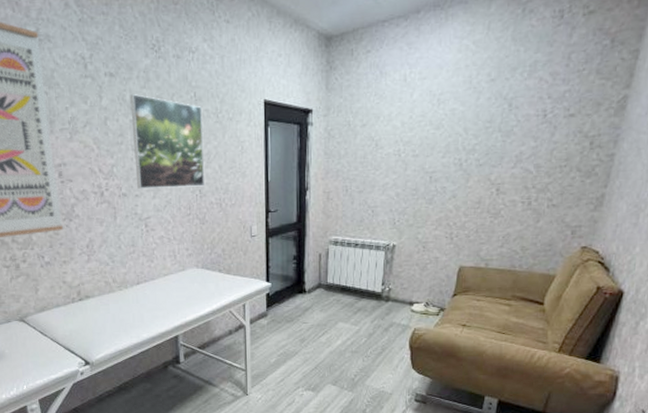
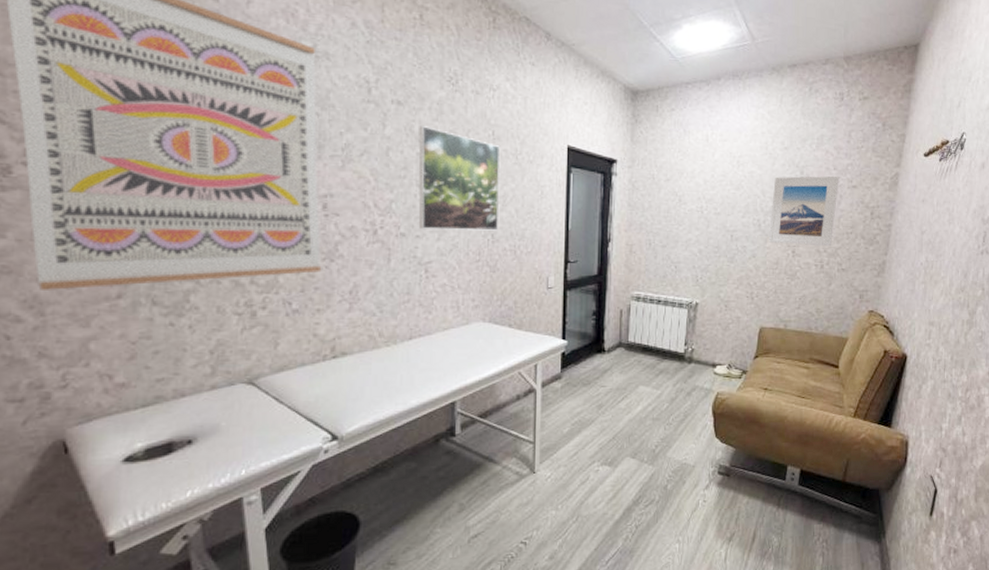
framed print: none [470,105,554,183] -> present [768,175,839,247]

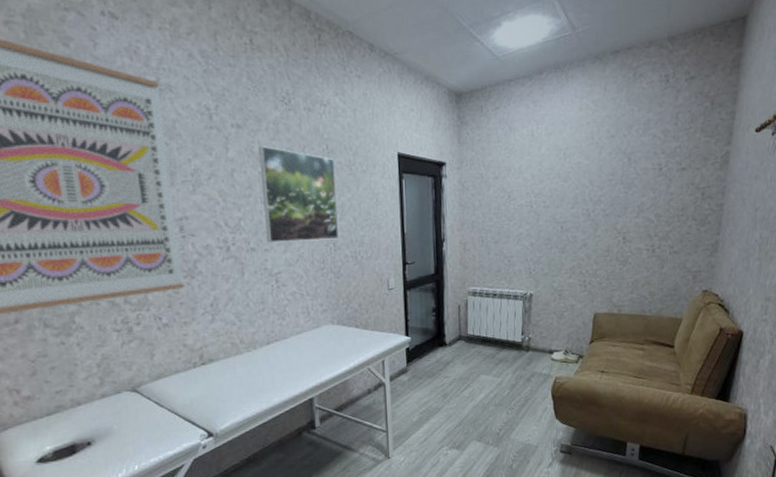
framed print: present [768,175,839,247] -> none [598,159,668,232]

